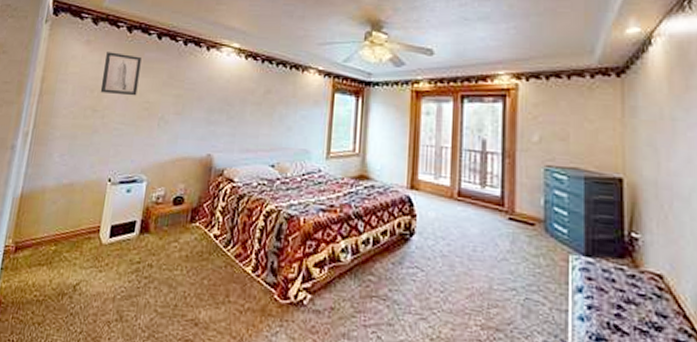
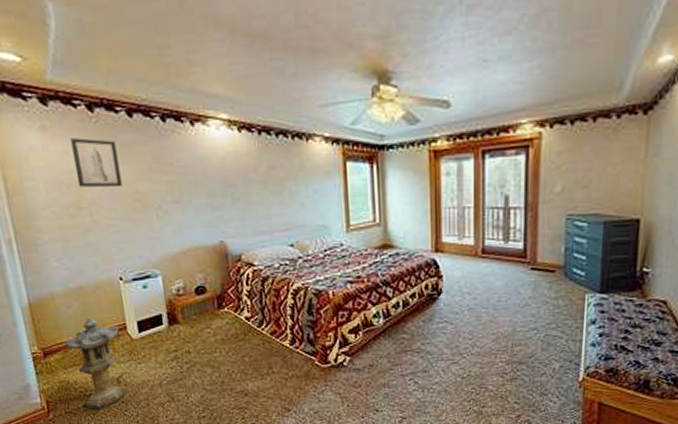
lantern: none [35,215,93,319] -> present [65,317,124,409]

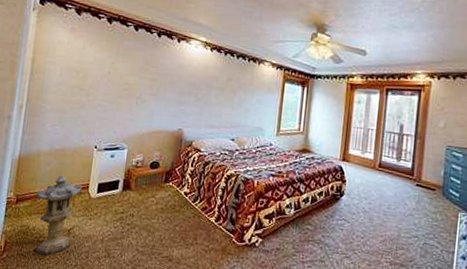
wall art: present [70,138,123,188] -> none [85,39,121,79]

